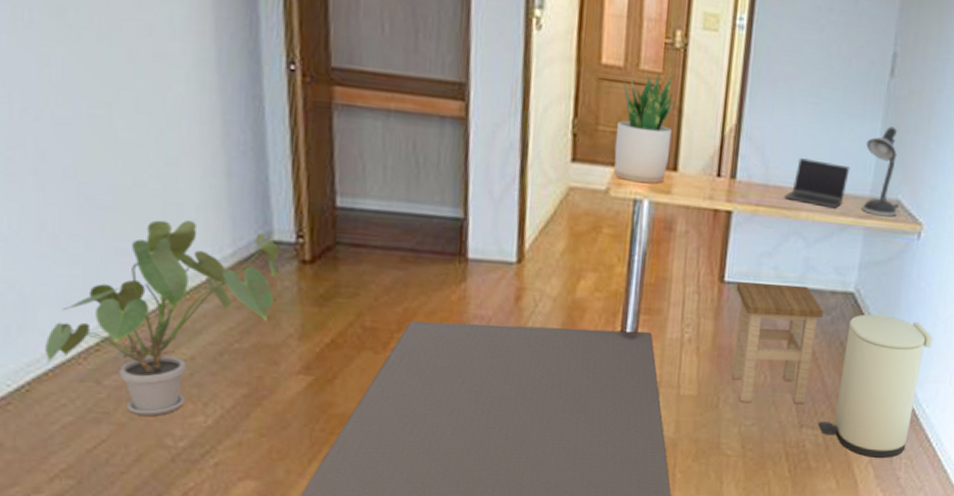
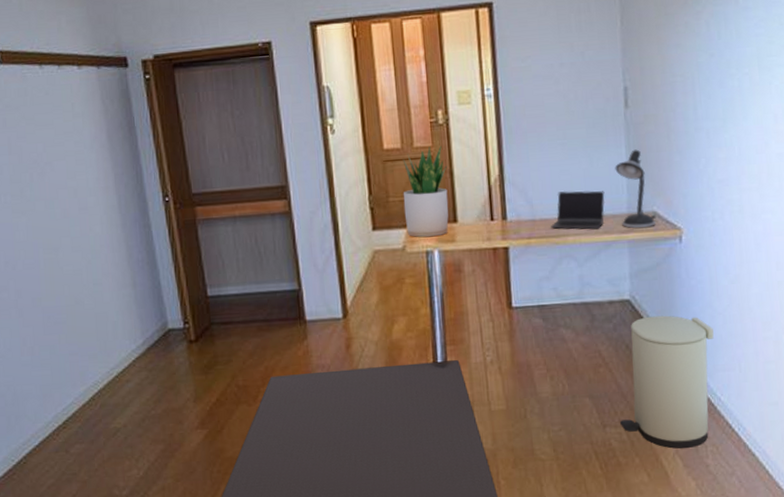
house plant: present [44,220,280,417] -> none [32,323,176,474]
stool: present [731,282,824,405] -> none [523,300,606,411]

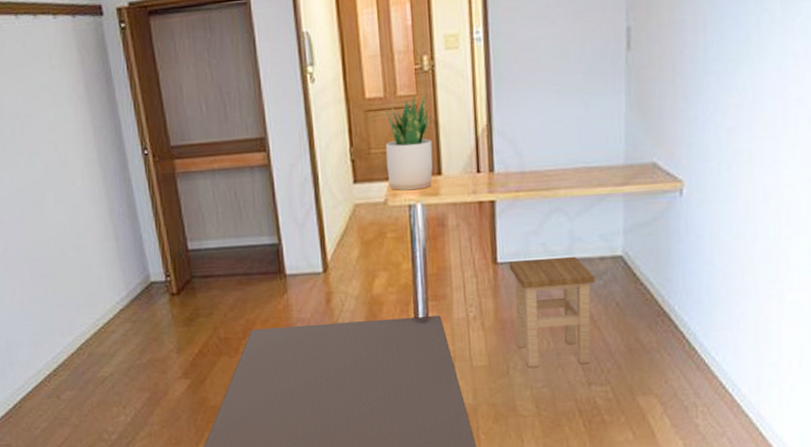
stool: none [523,300,606,411] -> present [509,256,596,367]
laptop computer: present [551,190,605,230] -> none [541,140,601,183]
desk lamp: present [615,149,656,228] -> none [613,95,656,181]
pedal bin: present [619,315,714,449] -> none [605,272,712,408]

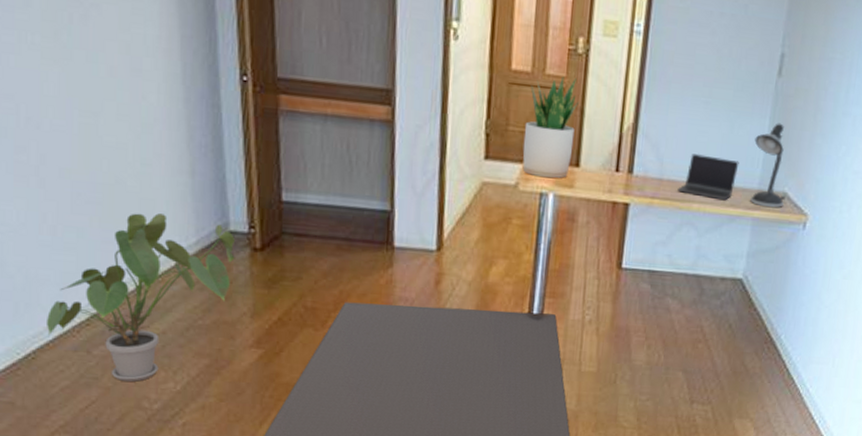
house plant: none [24,276,158,419] -> present [45,213,235,382]
stool: present [509,256,596,367] -> none [628,268,714,382]
laptop computer: none [541,140,601,183] -> present [677,153,739,201]
desk lamp: none [613,95,656,181] -> present [750,123,786,208]

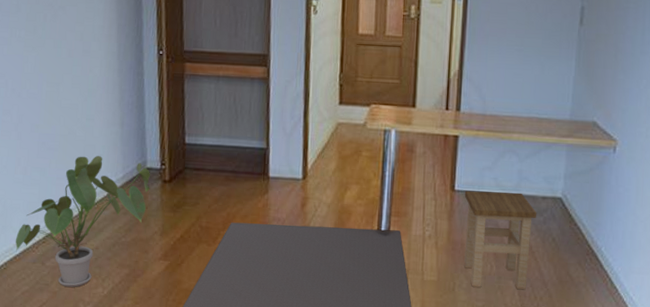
planter: present [522,76,579,179] -> none [369,36,413,118]
stool: none [628,268,714,382] -> present [464,190,537,290]
laptop computer: present [677,153,739,201] -> none [499,92,552,131]
desk lamp: present [750,123,786,208] -> none [563,63,595,135]

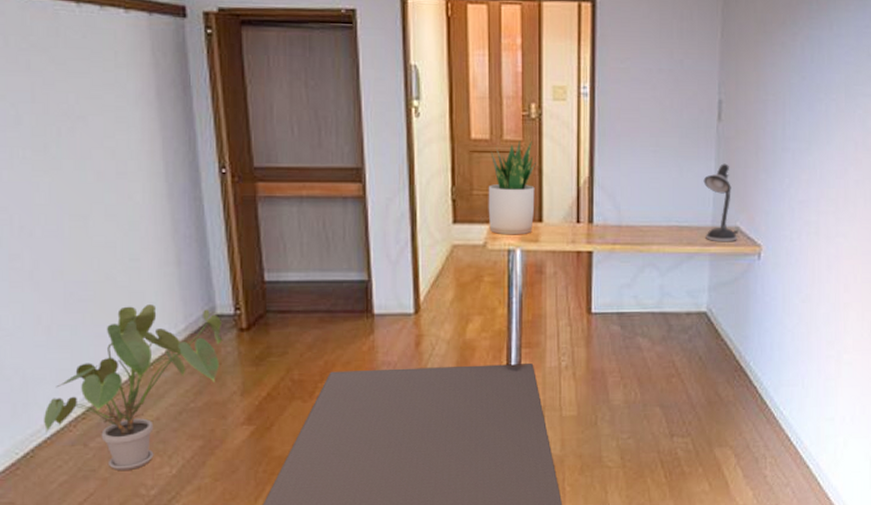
planter: none [369,36,413,118] -> present [488,140,536,235]
stool: present [464,190,537,290] -> none [602,310,682,418]
desk lamp: none [563,63,595,135] -> present [703,163,738,242]

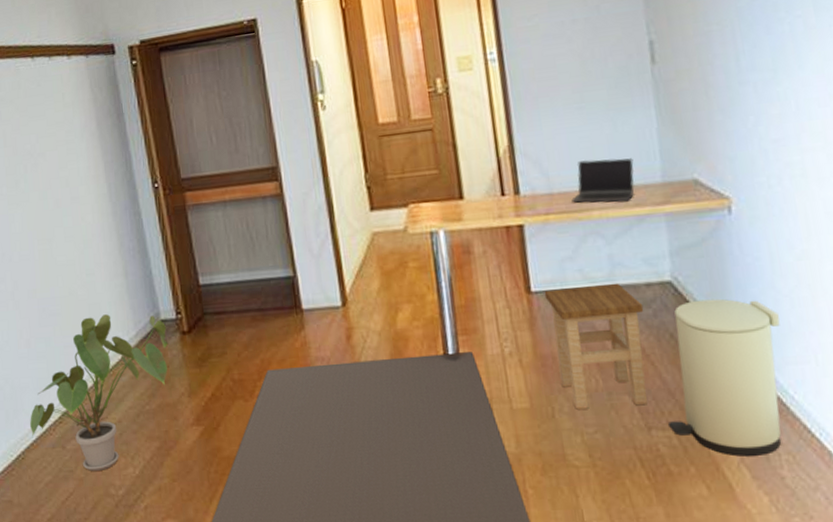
planter: present [488,140,536,235] -> none [400,116,454,217]
stool: none [602,310,682,418] -> present [544,283,648,410]
laptop computer: none [636,198,691,240] -> present [571,158,635,204]
pedal bin: none [686,329,782,459] -> present [667,298,782,457]
desk lamp: present [703,163,738,242] -> none [643,109,698,199]

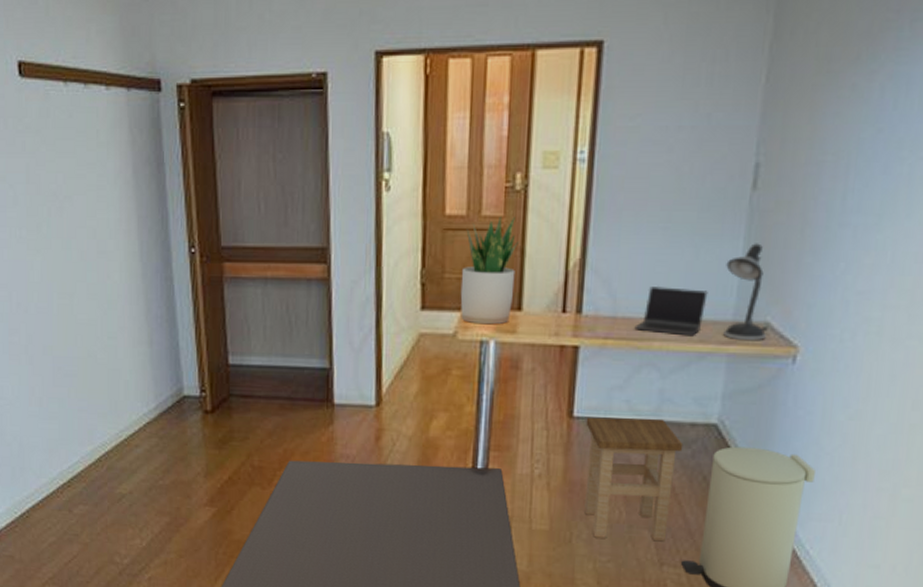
house plant: present [29,314,169,472] -> none [36,382,189,539]
planter: none [400,116,454,217] -> present [460,216,518,325]
desk lamp: none [643,109,698,199] -> present [723,243,768,341]

